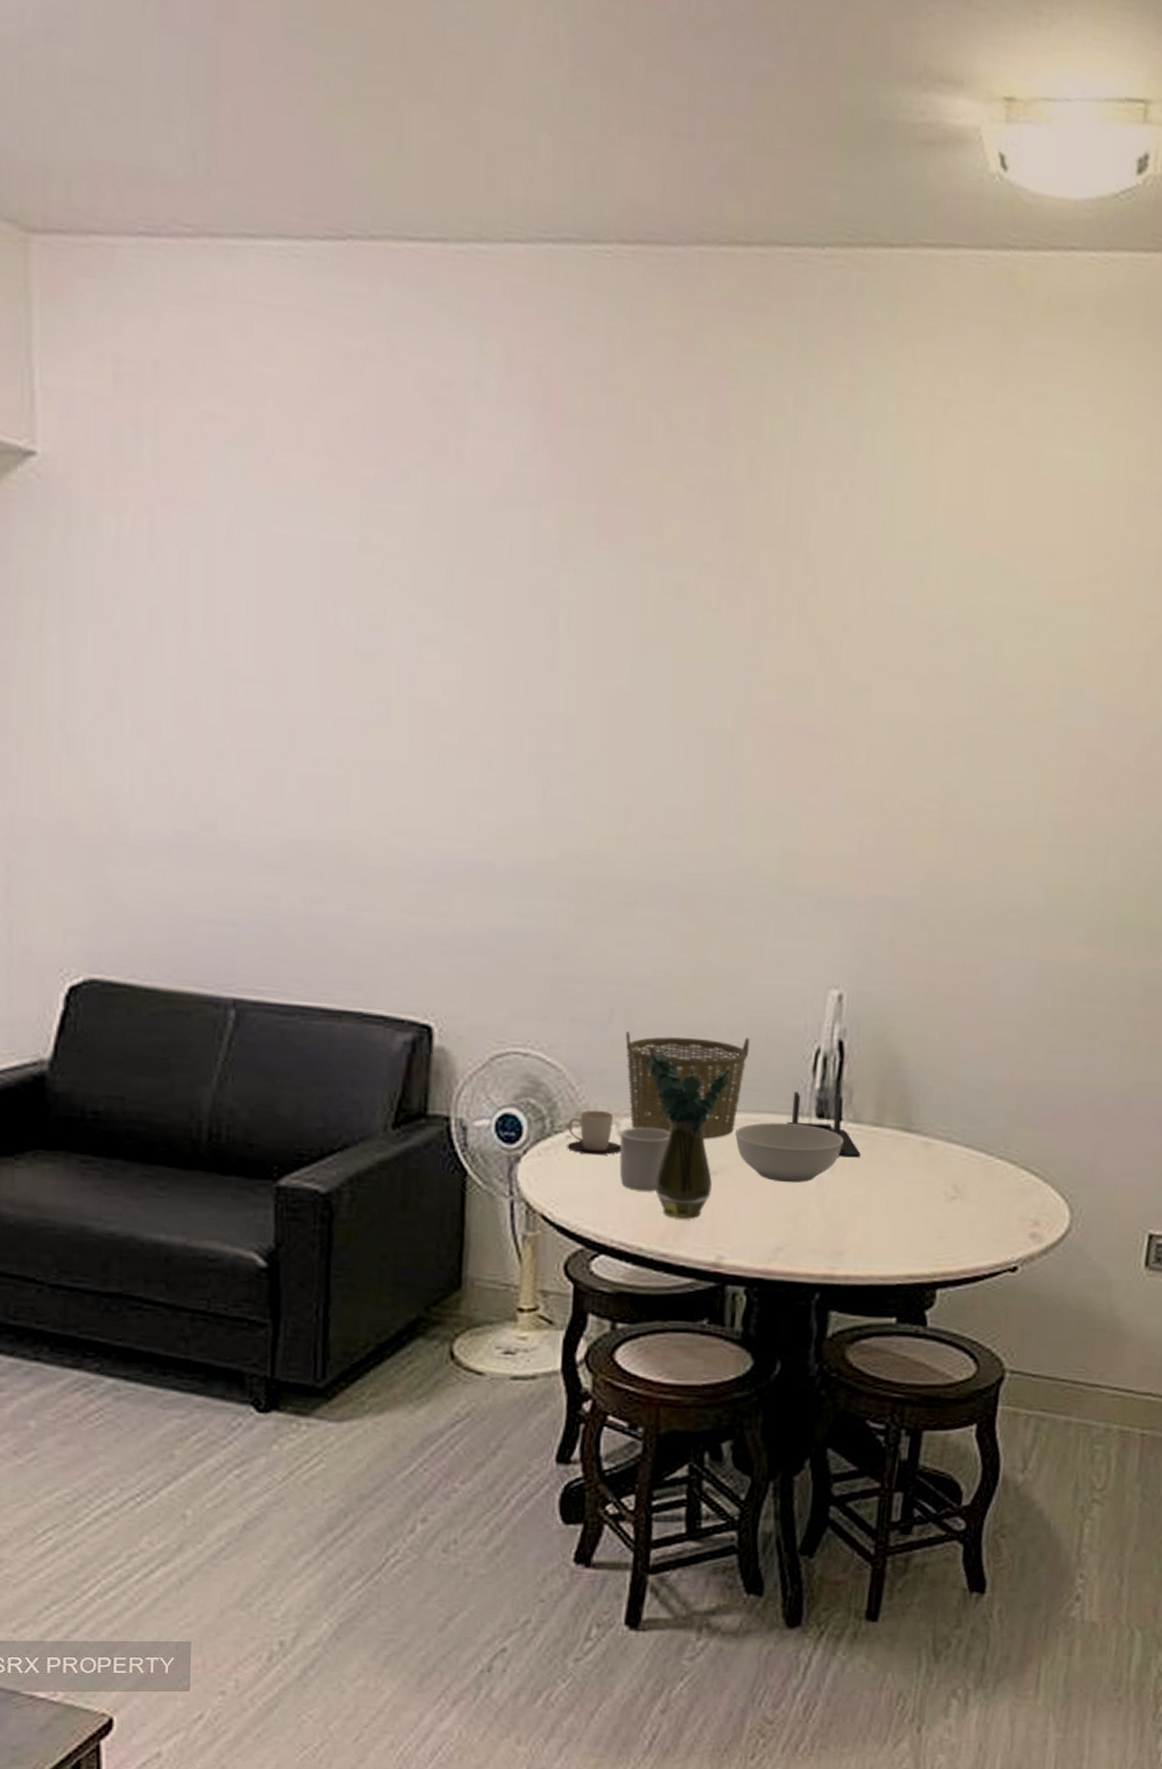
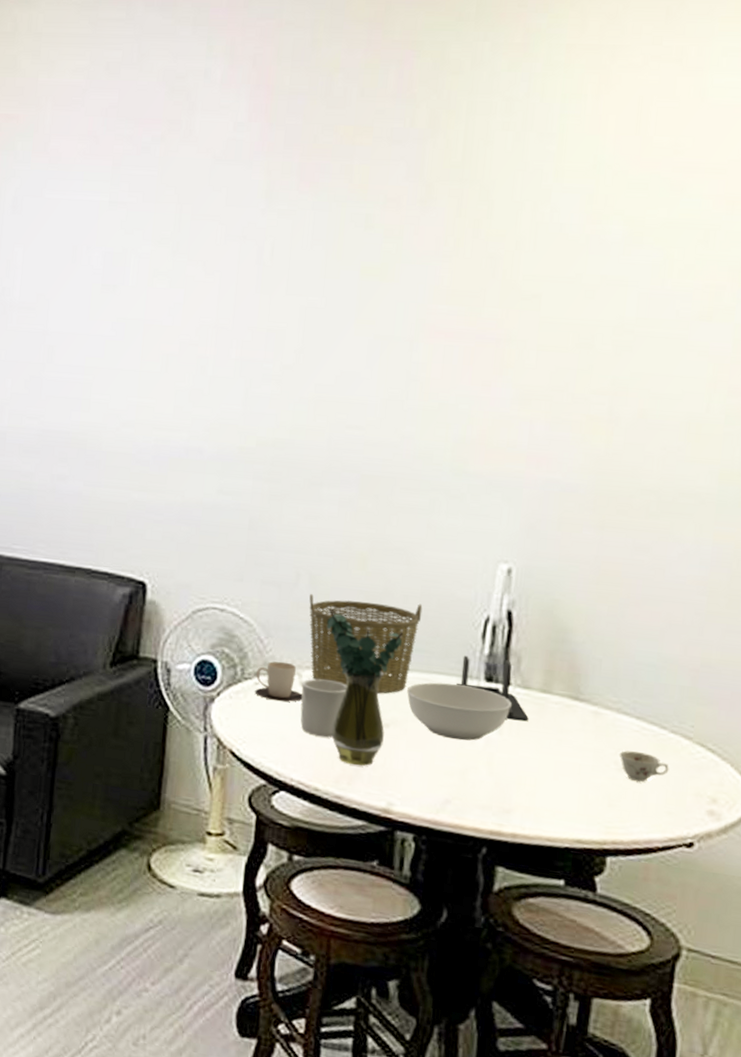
teacup: none [948,1180,996,1211] -> present [619,750,669,782]

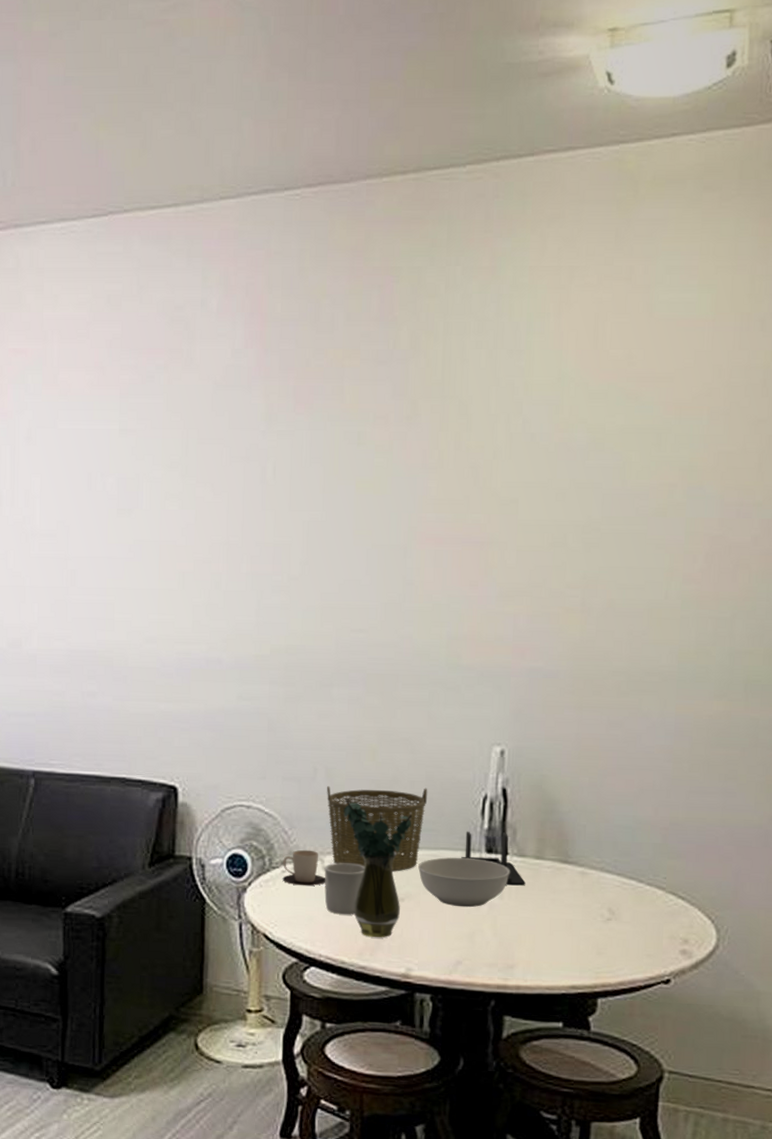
teacup: present [619,750,669,782] -> none [604,904,647,931]

